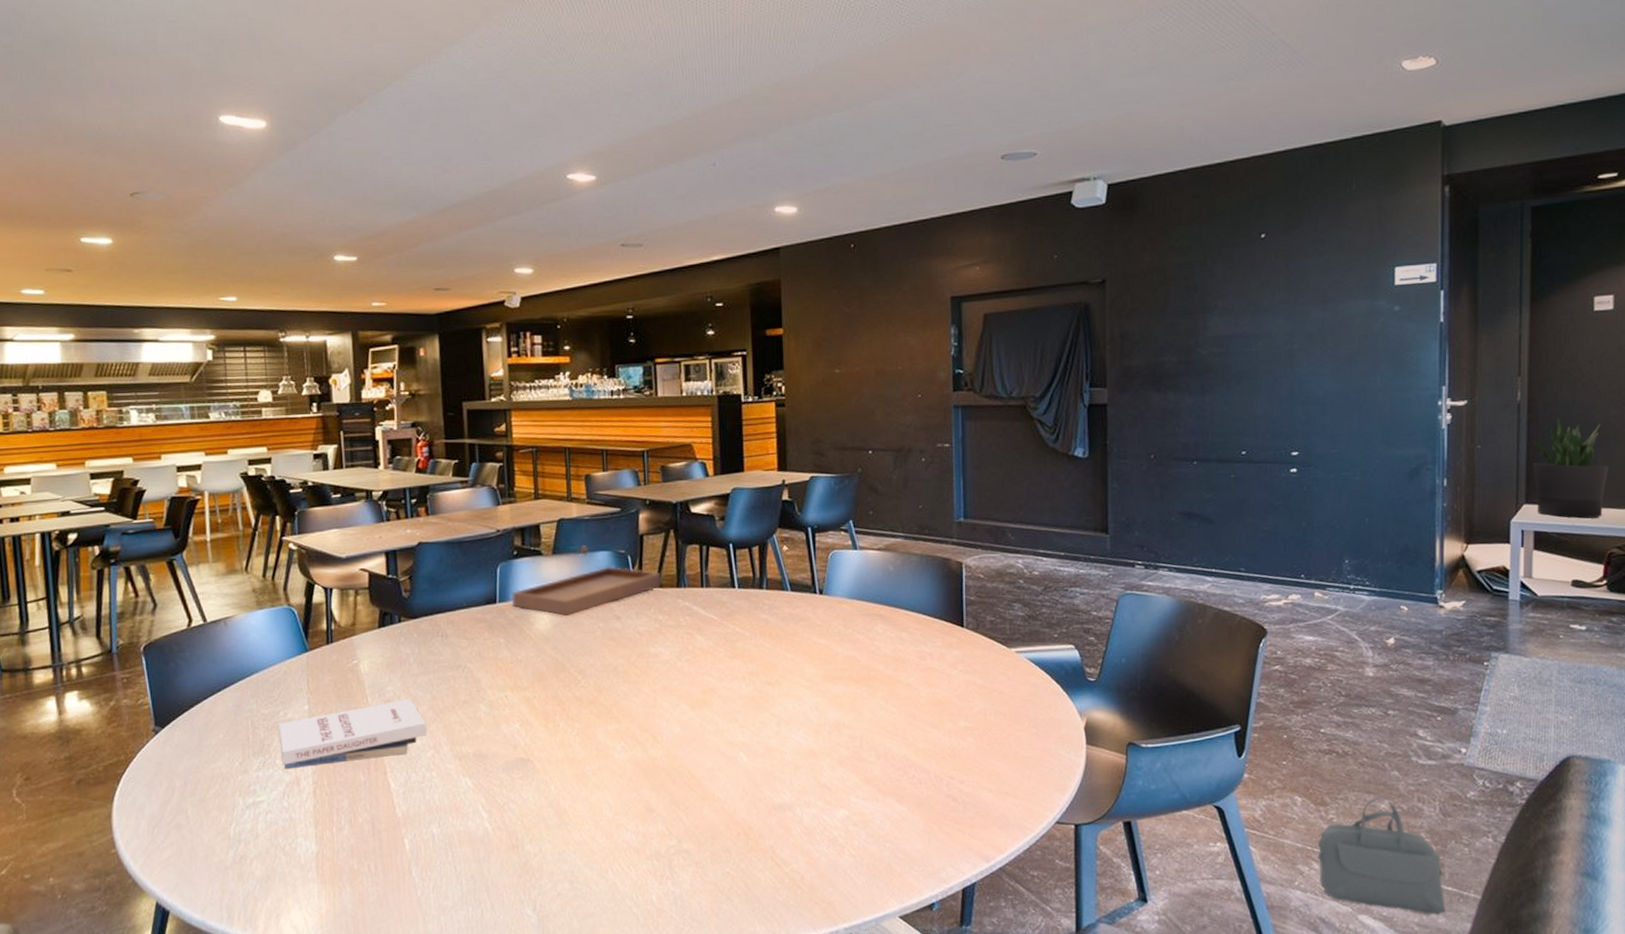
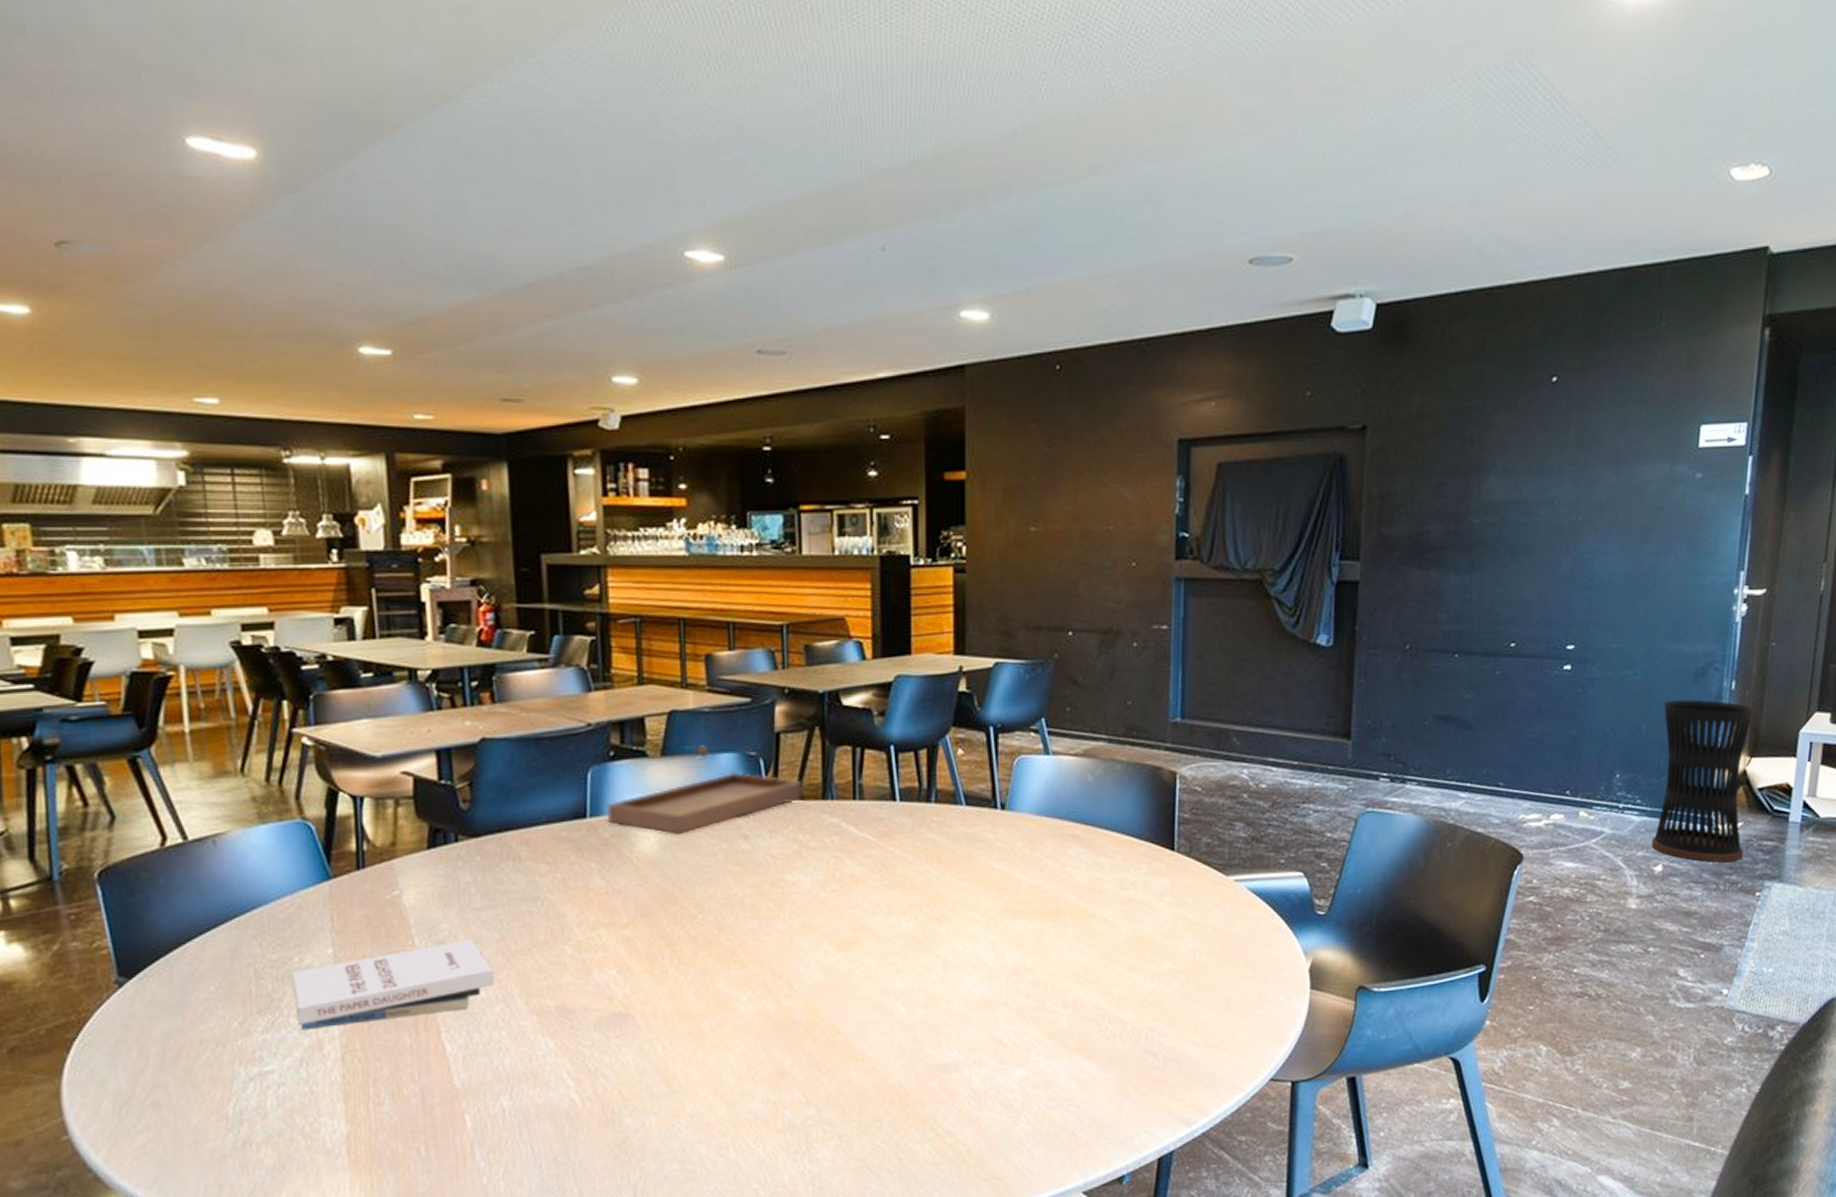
handbag: present [1317,797,1447,915] -> none [1559,1045,1691,1173]
umbrella stand: none [1383,495,1468,636] -> present [1652,700,1755,862]

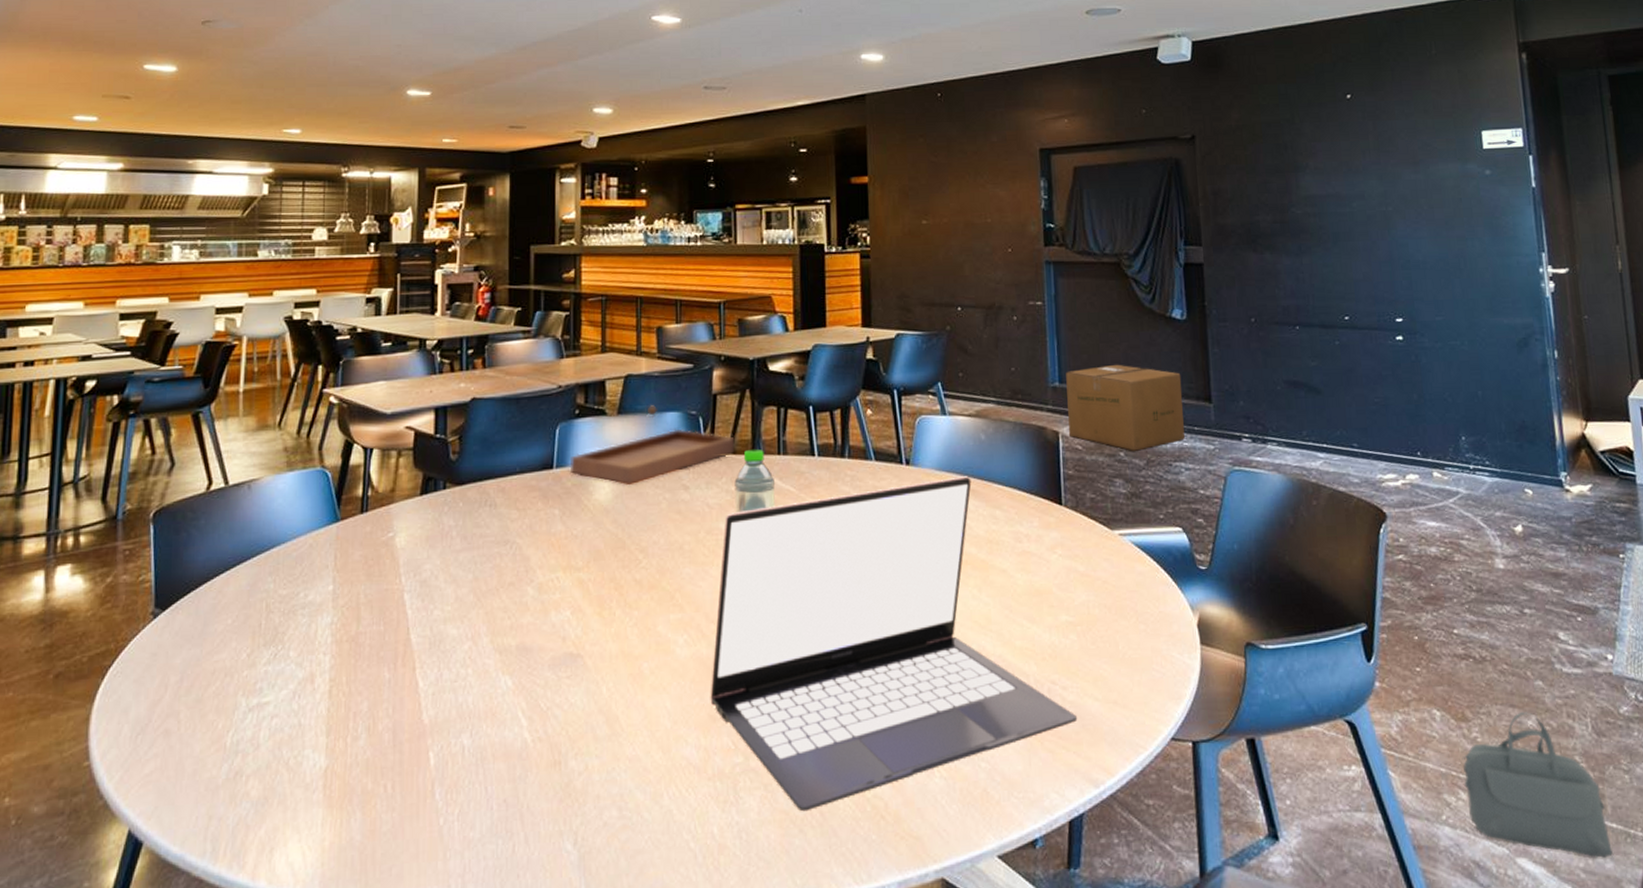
books: present [291,940,495,1031] -> none [295,579,466,663]
laptop: none [778,821,1175,1159] -> present [710,476,1078,812]
water bottle: none [802,793,850,865] -> present [734,448,775,514]
box: none [1187,697,1320,793] -> present [1066,364,1185,451]
handbag: none [1559,1045,1691,1173] -> present [1461,712,1614,858]
umbrella stand: present [1652,700,1755,862] -> none [1495,367,1599,523]

